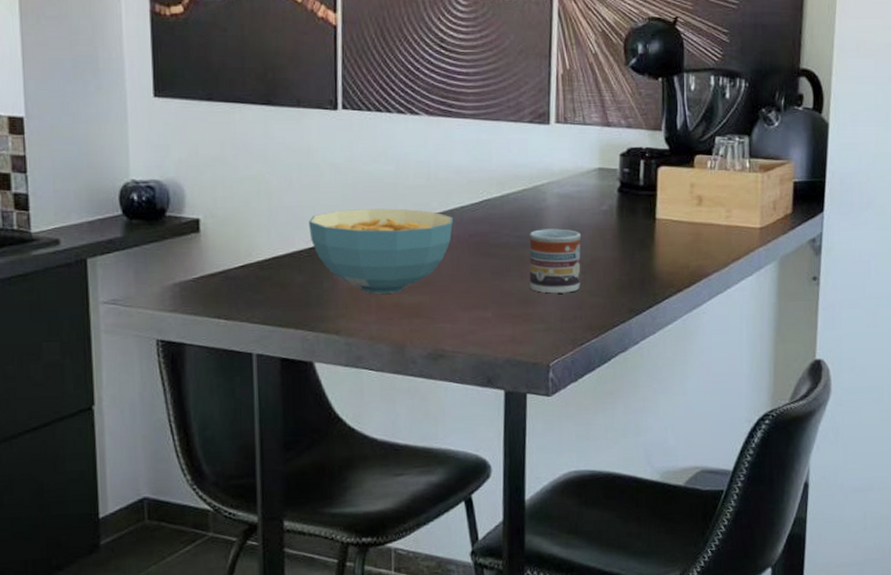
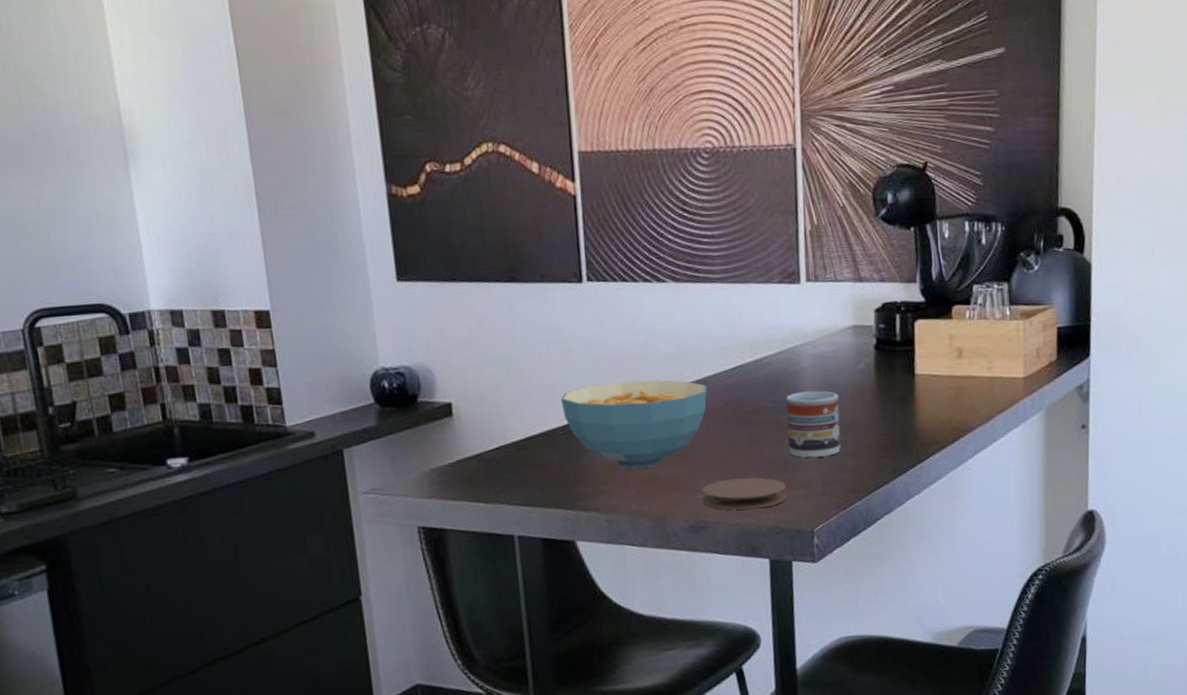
coaster: none [442,309,525,341] -> present [702,477,787,510]

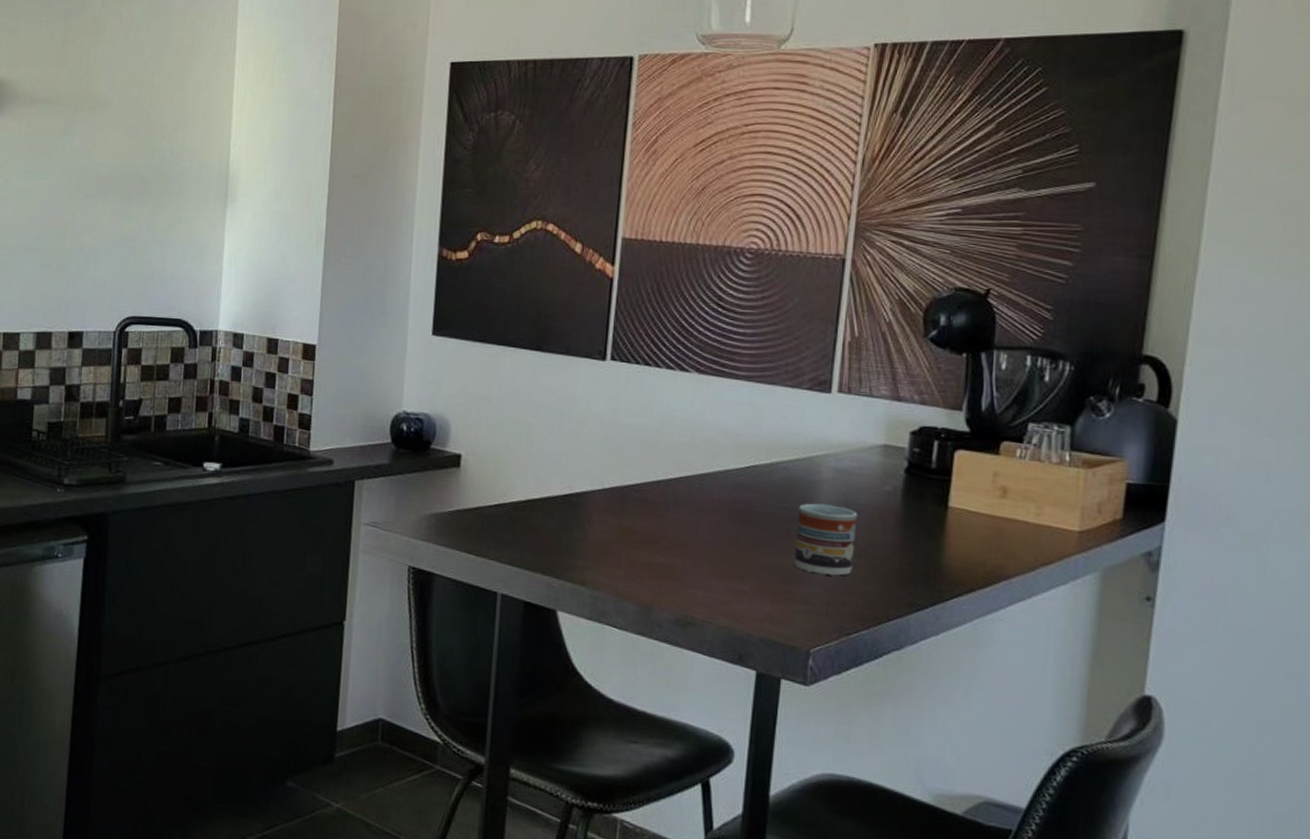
cereal bowl: present [560,380,707,469] -> none [565,460,715,551]
coaster: present [702,477,787,510] -> none [693,578,786,616]

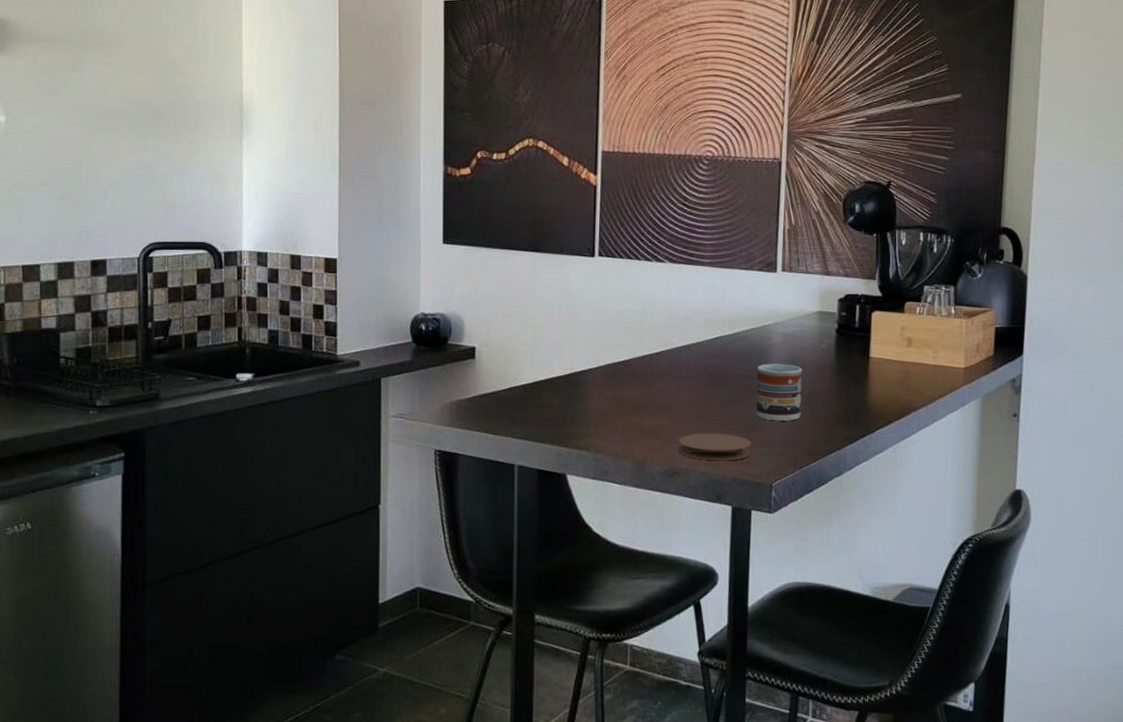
coaster: none [693,578,786,616] -> present [678,433,751,461]

